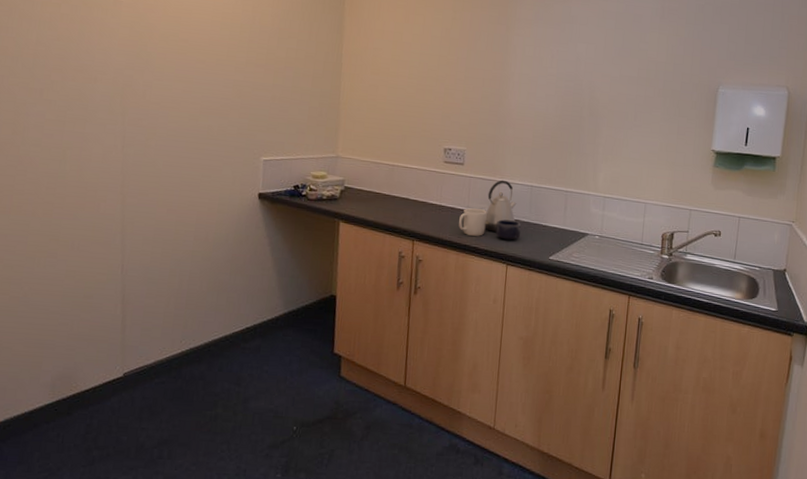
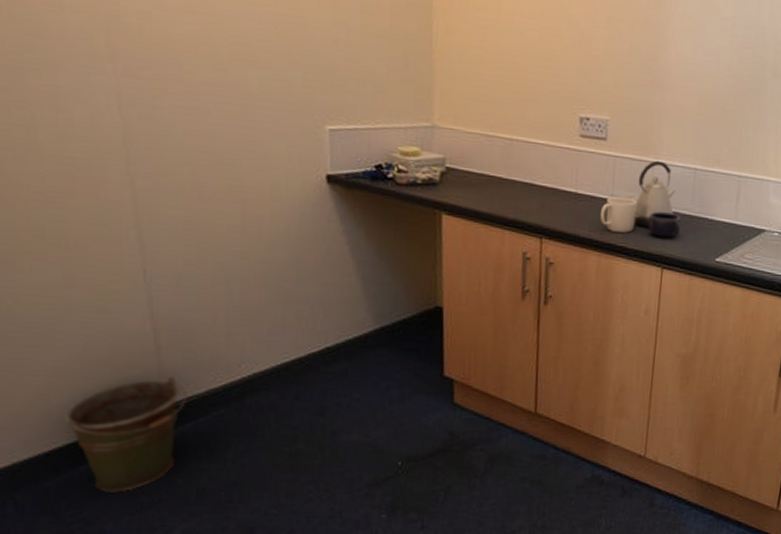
bucket: none [48,349,140,447] -> present [65,376,188,493]

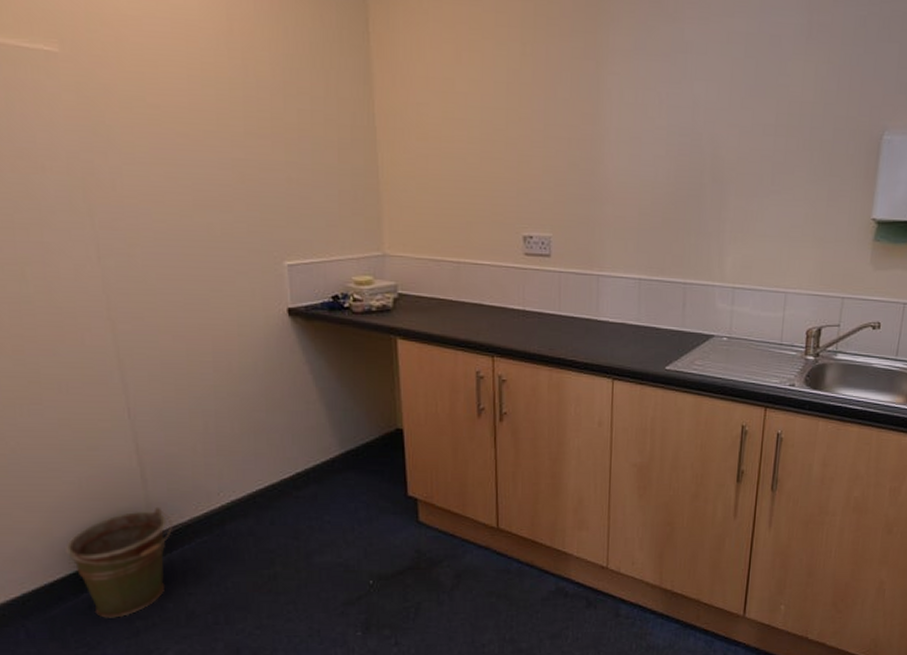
mug: present [599,196,637,233] -> none [548,311,584,346]
kettle: present [634,160,676,227] -> none [582,273,622,340]
mug: present [648,211,681,238] -> none [597,324,628,349]

